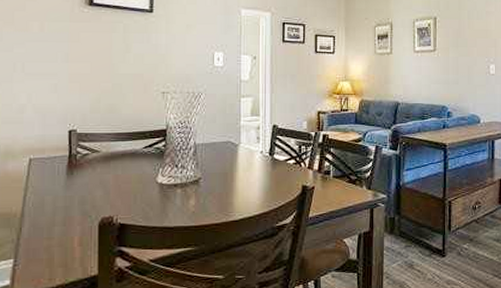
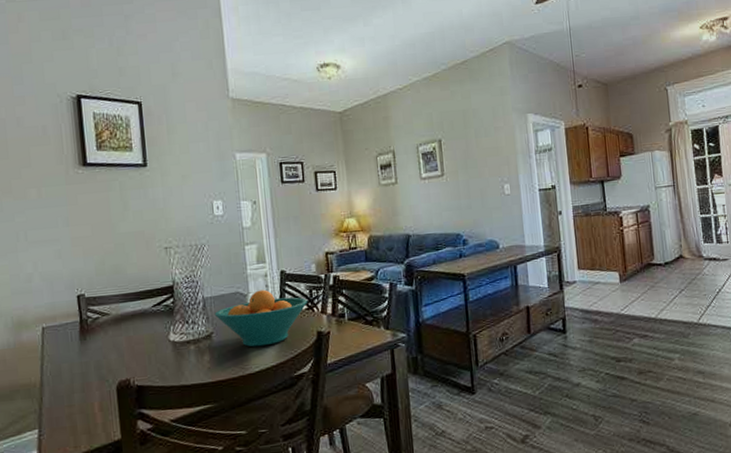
fruit bowl: none [204,141,297,196] -> present [214,289,308,347]

